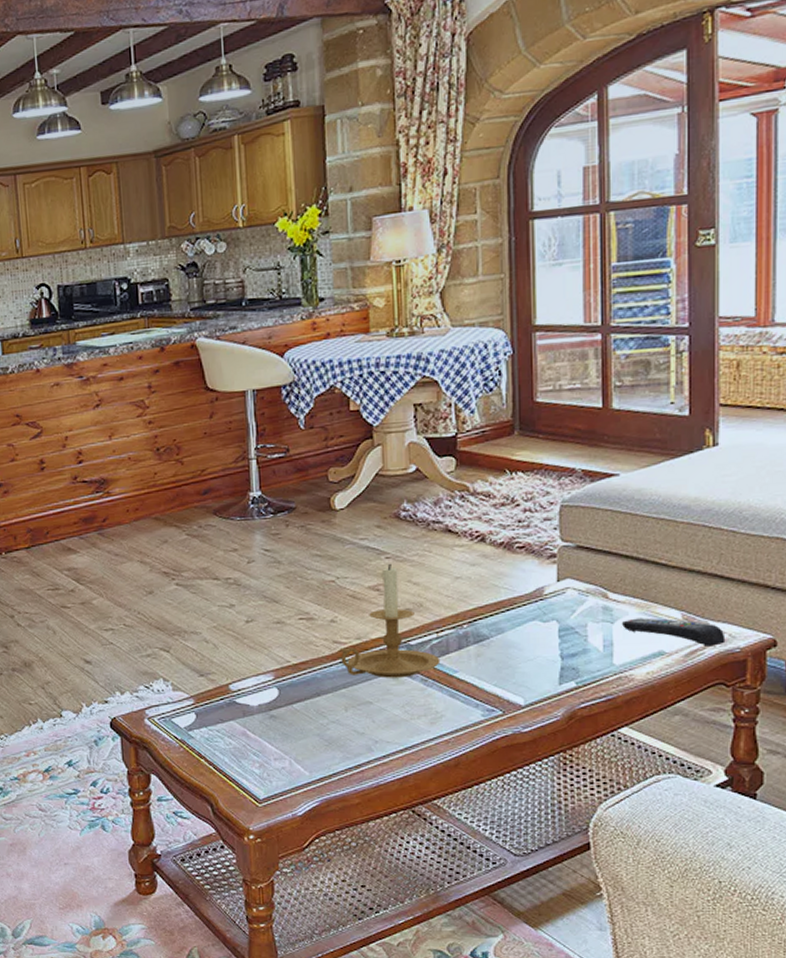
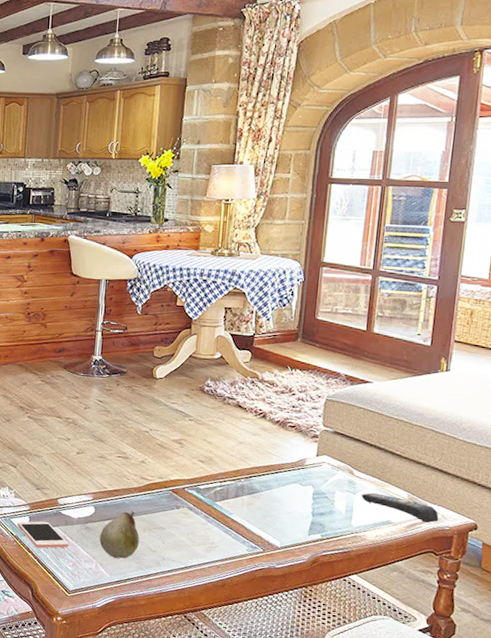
cell phone: none [181,715,252,751] -> present [17,521,69,548]
fruit: none [289,686,343,749] -> present [99,511,140,559]
candle holder: present [339,564,441,678] -> none [145,425,221,513]

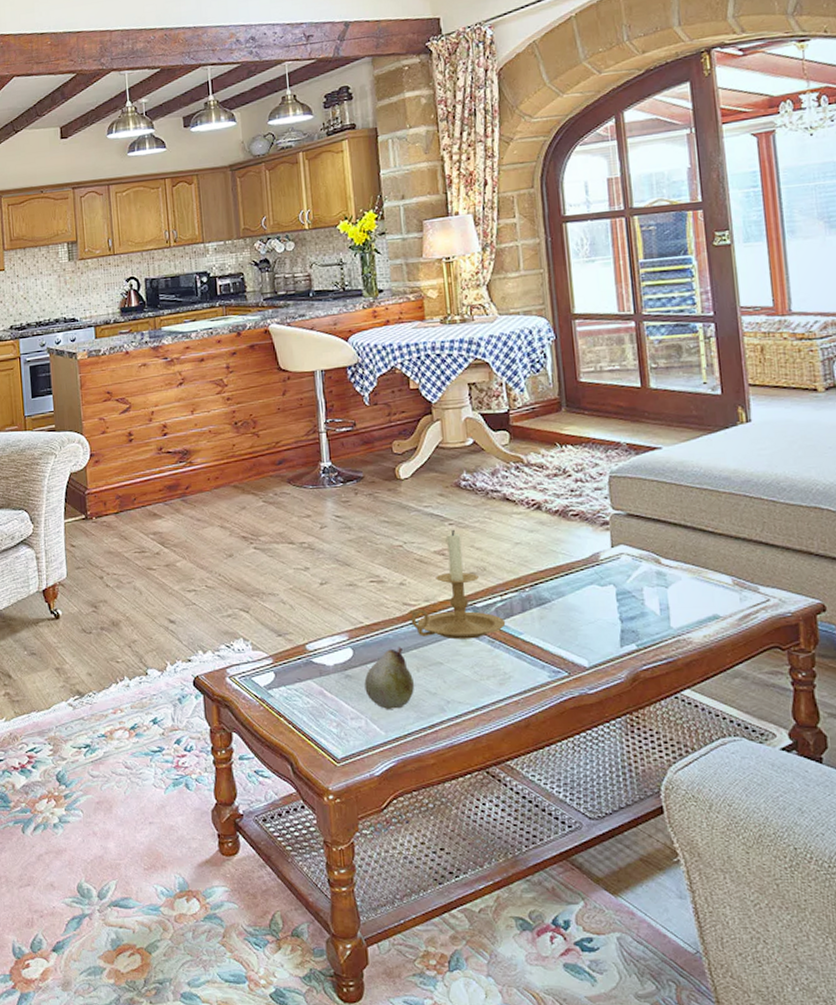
cell phone: present [17,521,69,548] -> none [261,674,329,710]
candle holder: none [145,425,221,513] -> present [409,530,506,640]
remote control: present [362,492,439,523] -> none [676,582,777,611]

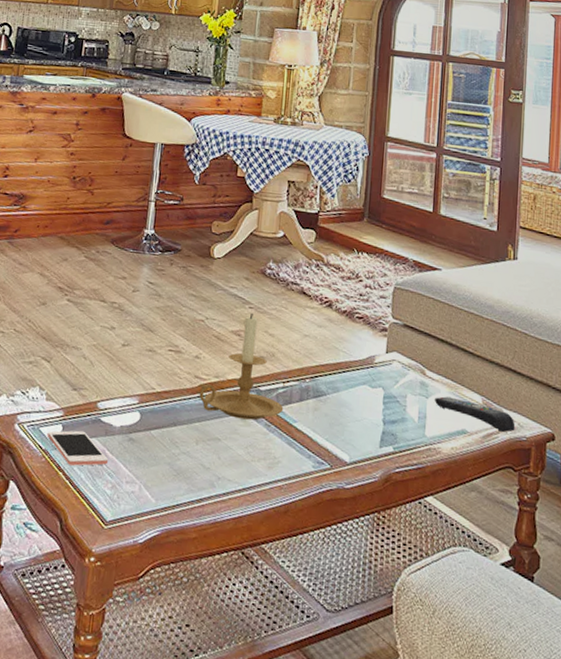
cell phone: none [261,674,329,710] -> present [47,430,109,466]
fruit: present [364,647,415,709] -> none [144,418,192,479]
remote control: none [676,582,777,611] -> present [435,396,516,432]

